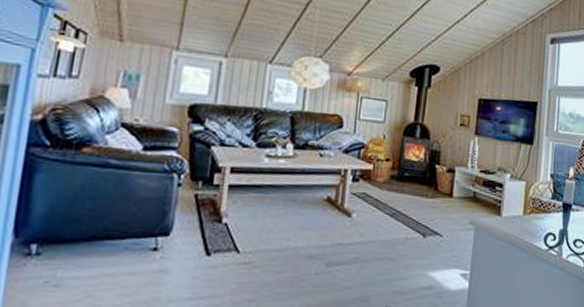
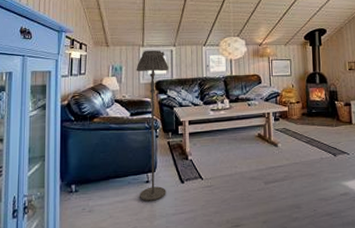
floor lamp: none [139,56,212,278] -> present [136,50,168,201]

